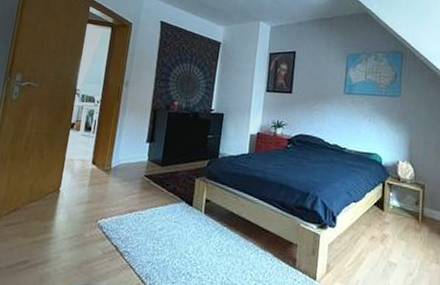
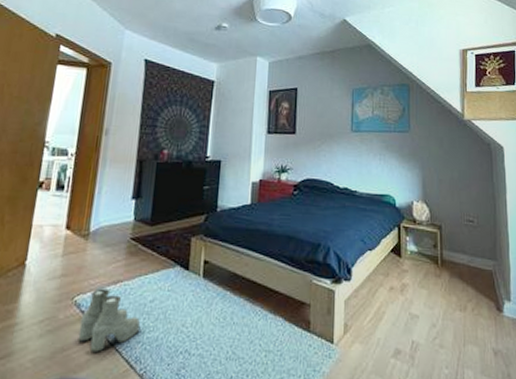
boots: none [100,215,151,267] -> present [78,288,141,352]

